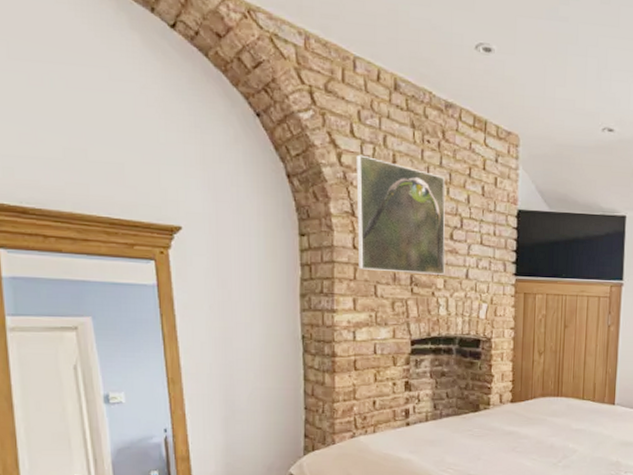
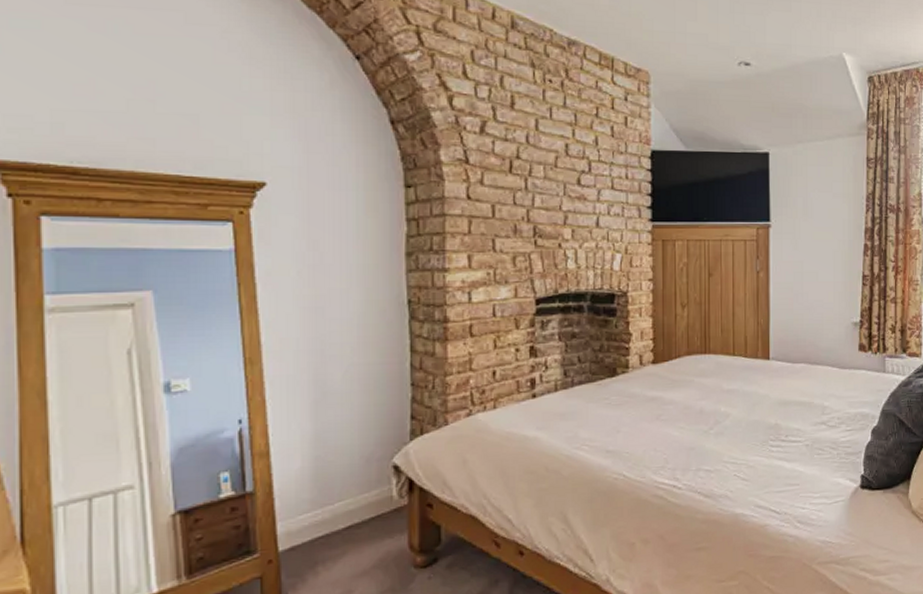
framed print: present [356,154,446,275] -> none [470,97,573,224]

